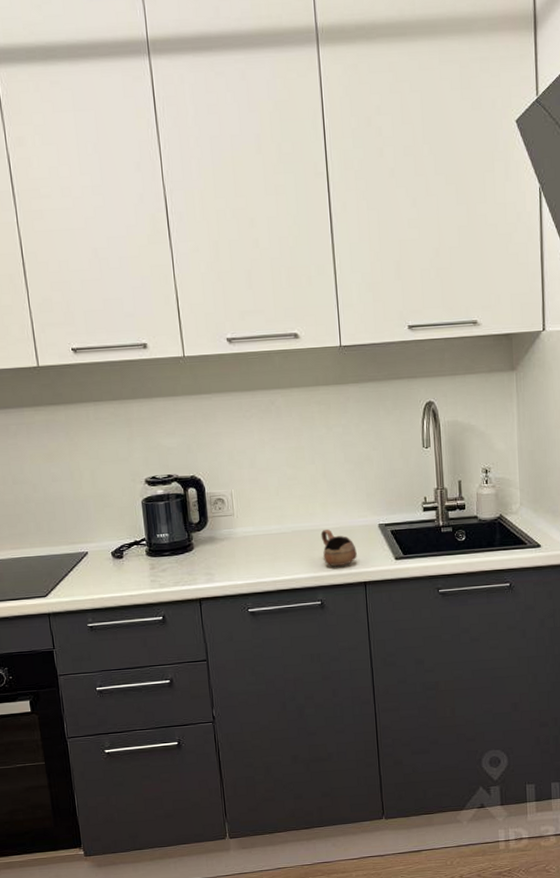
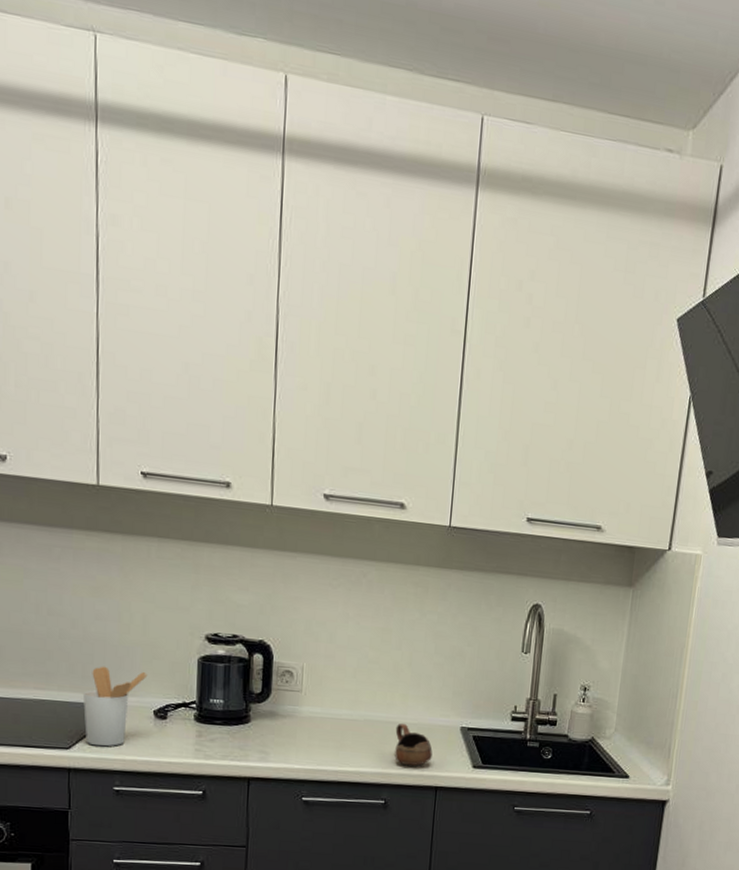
utensil holder: none [51,520,102,591] -> present [82,666,148,747]

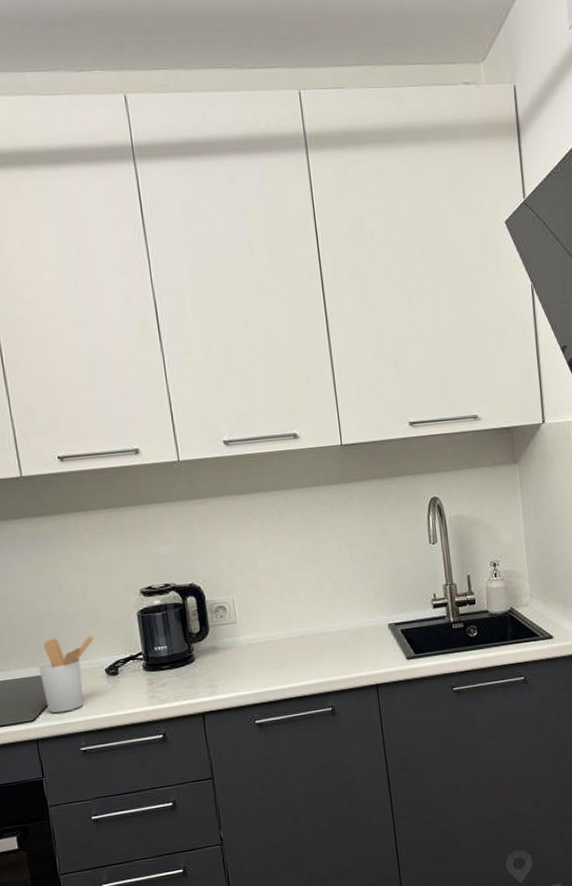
cup: present [394,724,433,766] -> none [328,632,367,671]

